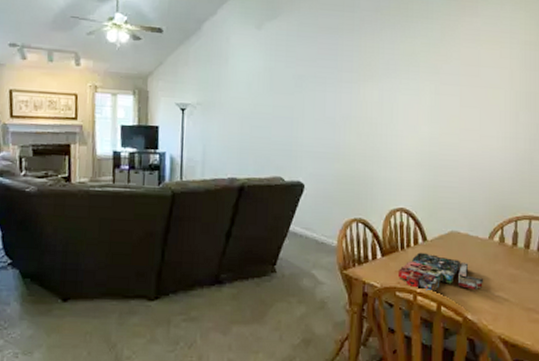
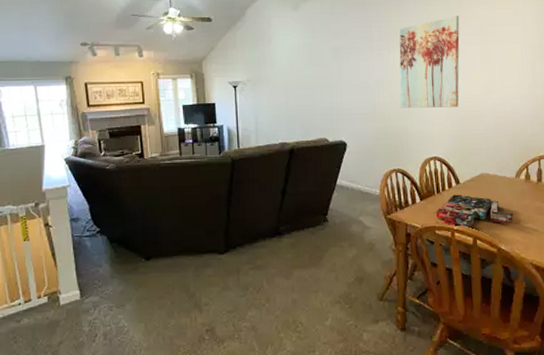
wall art: none [368,52,440,154] -> present [399,16,460,108]

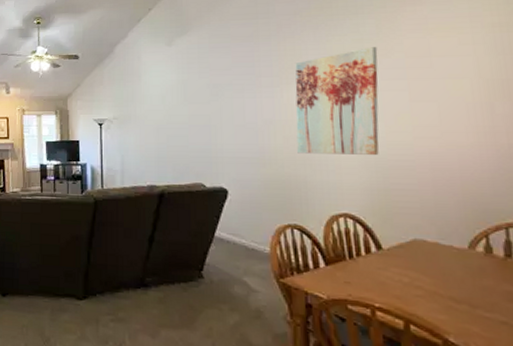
board game: present [436,194,513,229] -> none [349,262,467,309]

